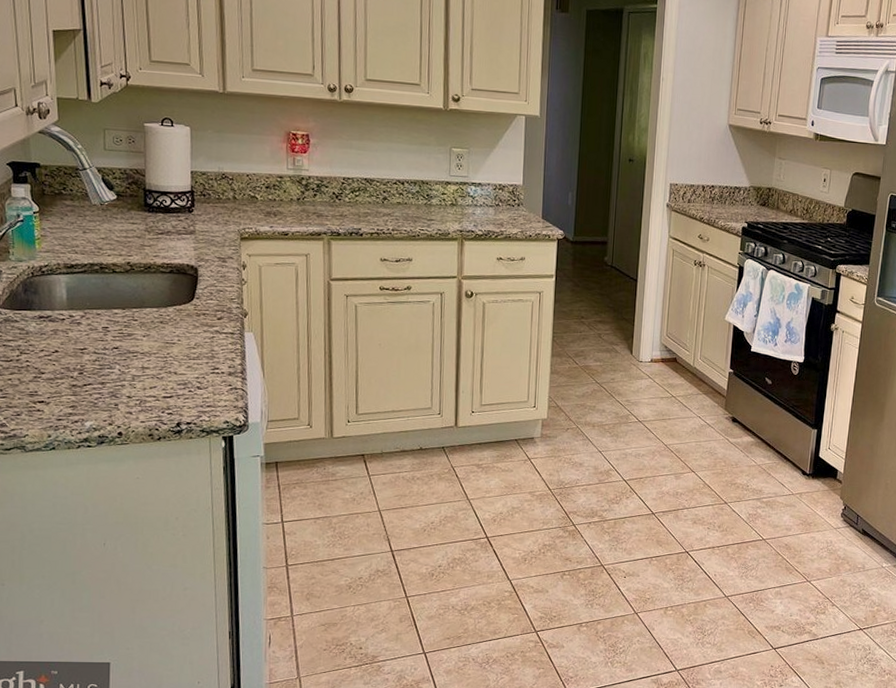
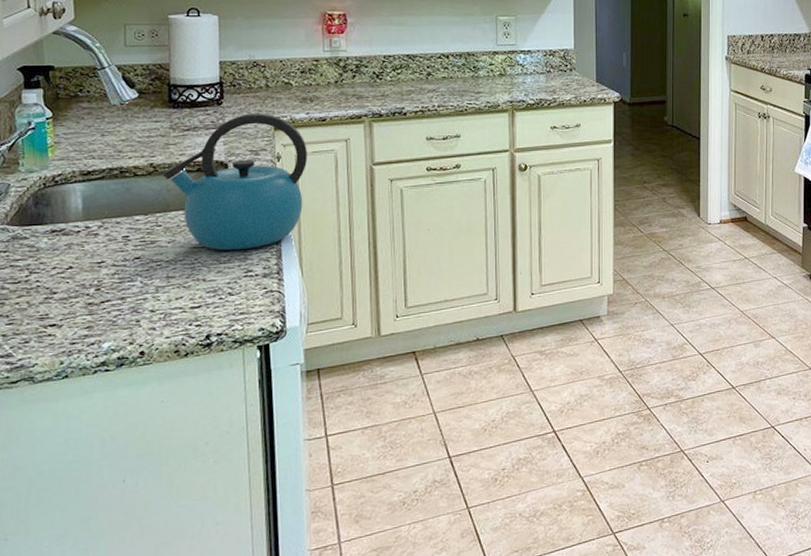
kettle: none [138,222,271,349] -> present [162,113,308,251]

